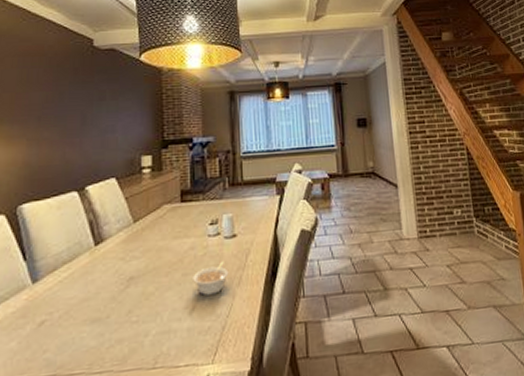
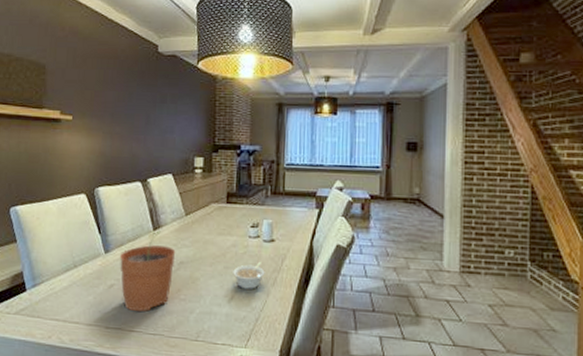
plant pot: none [51,244,124,350] -> present [119,230,176,312]

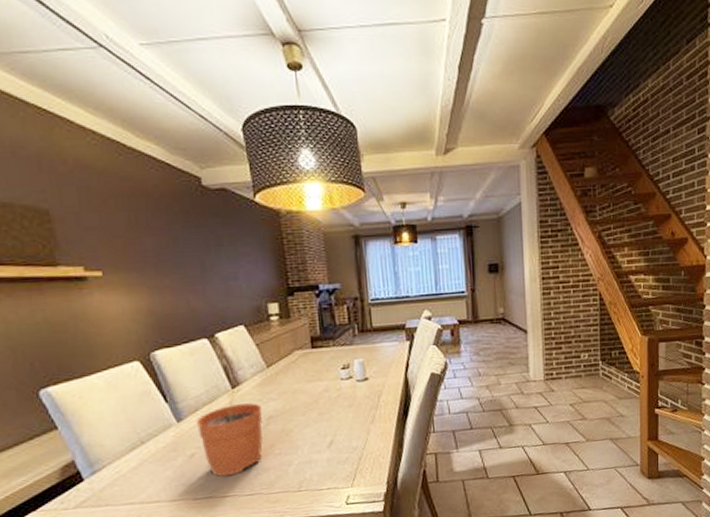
legume: present [233,261,265,289] -> none [328,401,363,432]

